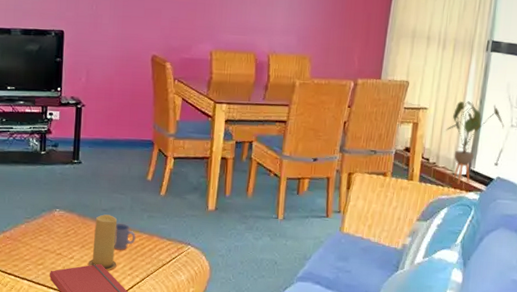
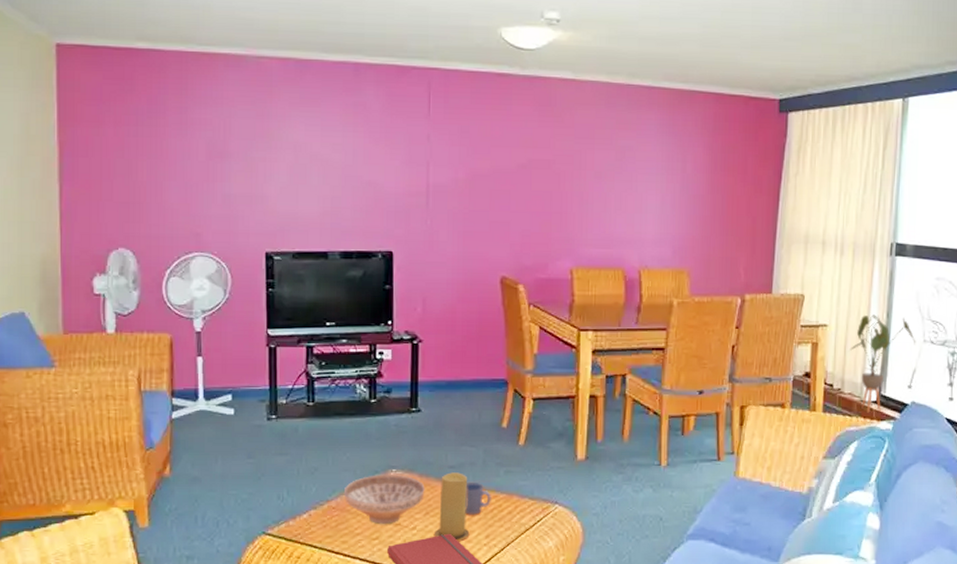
decorative bowl: none [17,213,82,253] -> present [345,475,425,524]

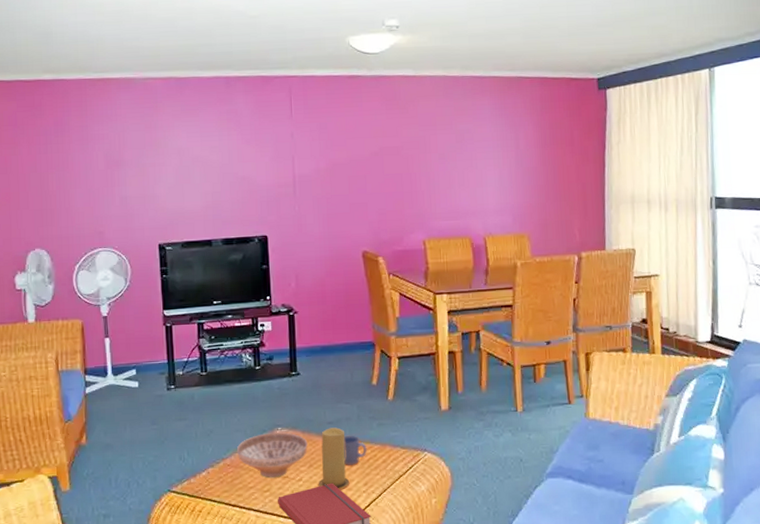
house plant: present [849,314,916,413] -> none [681,263,742,352]

